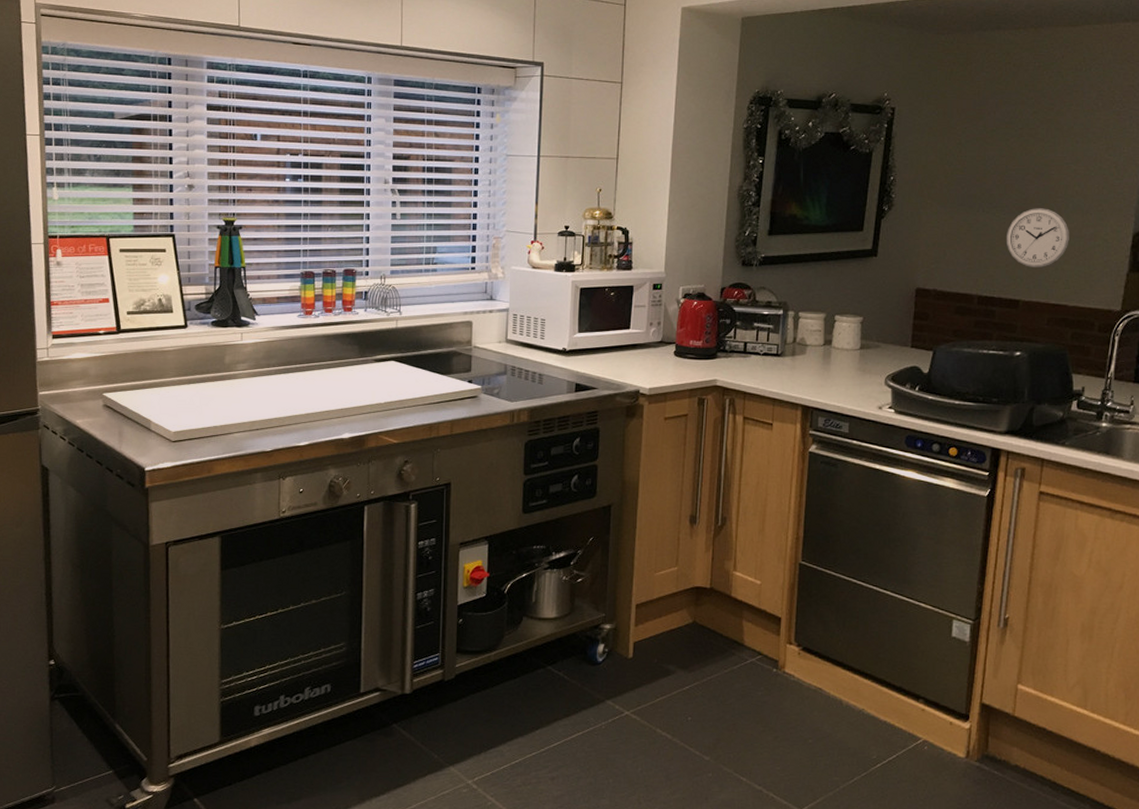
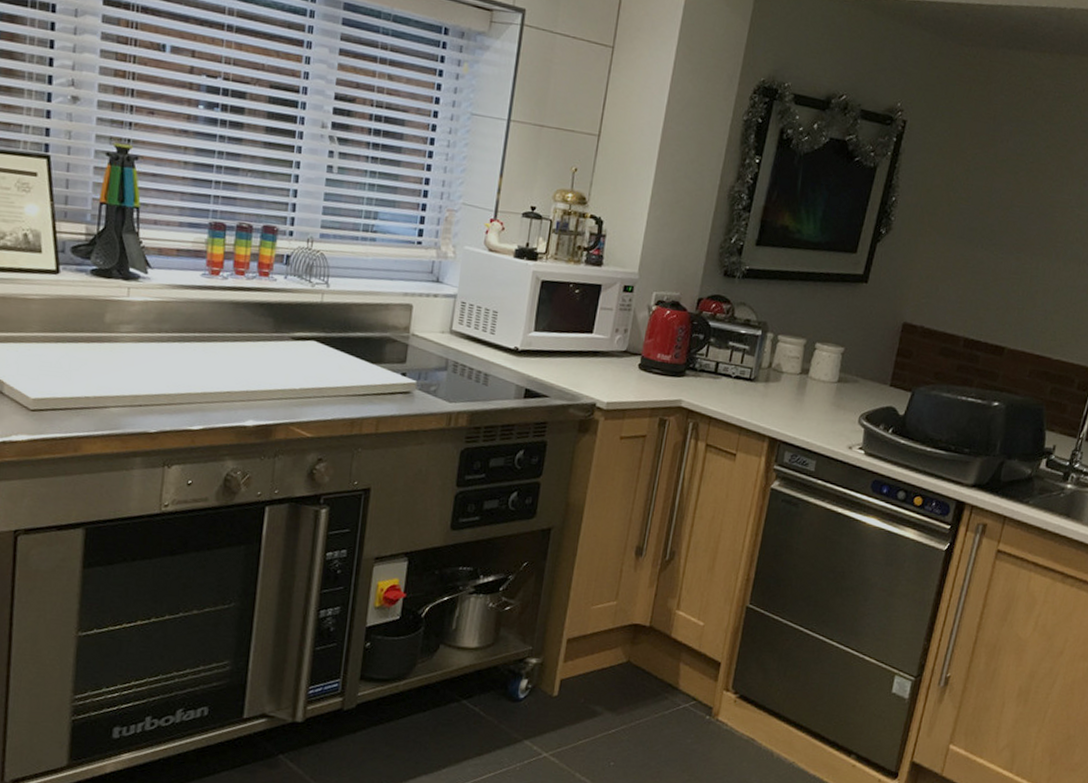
wall clock: present [1006,208,1069,267] -> none [1000,250,1064,315]

